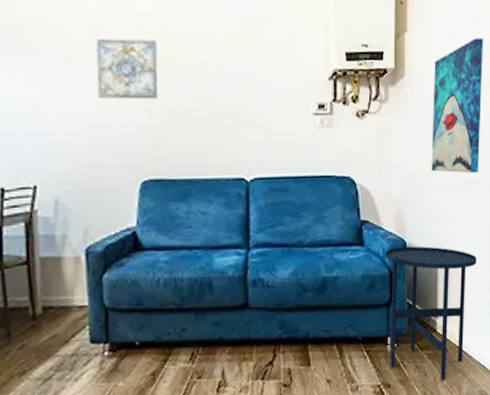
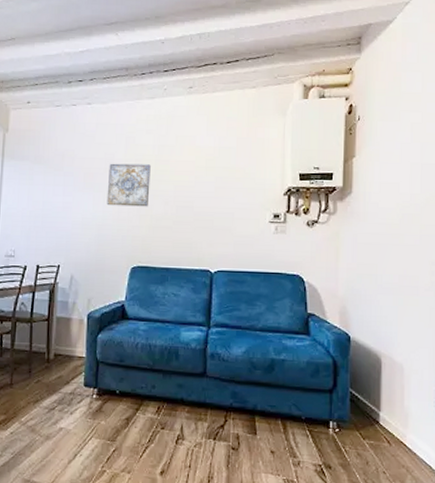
side table: present [385,246,477,381] -> none [329,340,422,473]
wall art: present [431,38,483,174] -> none [376,162,430,281]

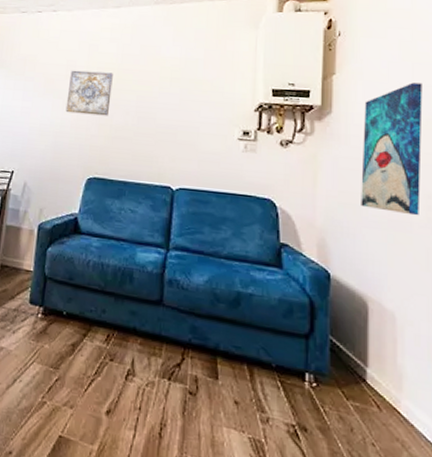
wall art: none [376,162,430,281] -> present [361,82,423,216]

